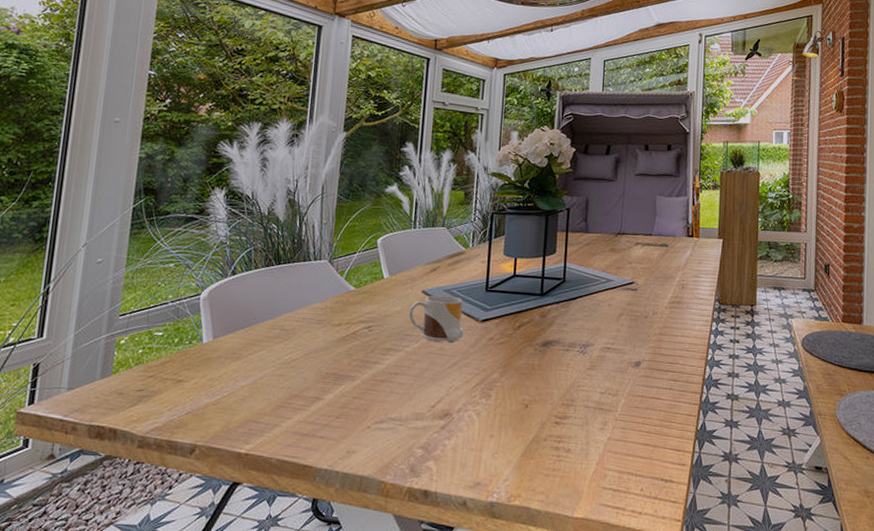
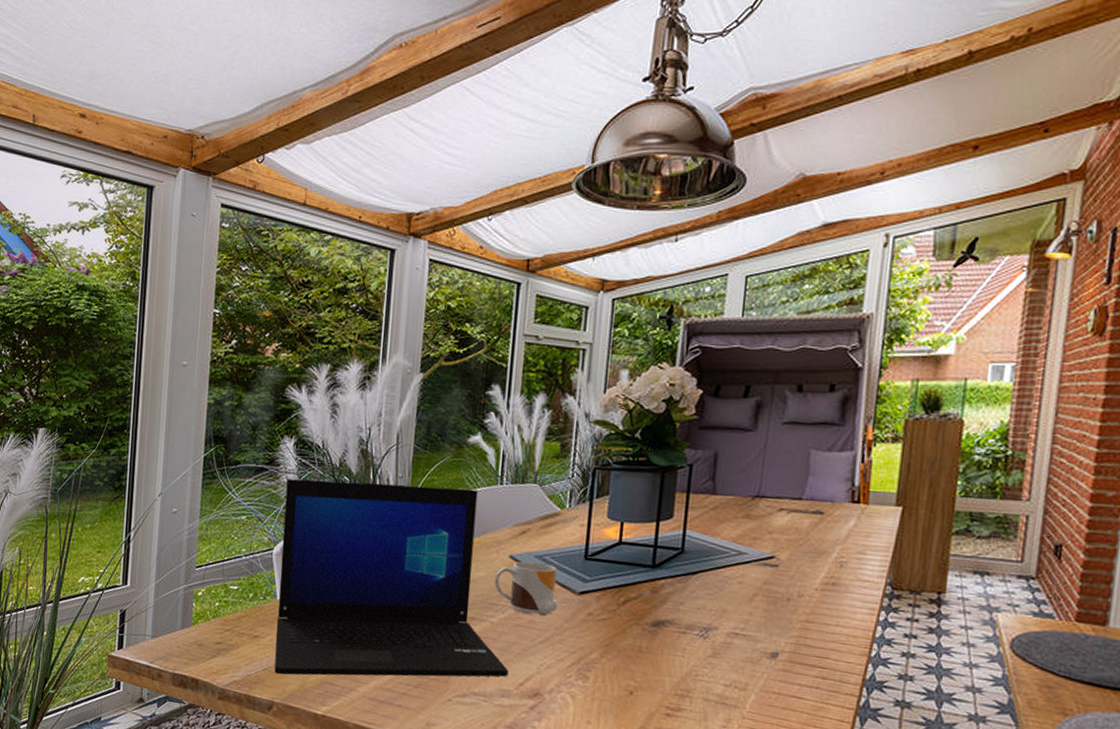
laptop: none [198,227,422,417] -> present [274,479,509,677]

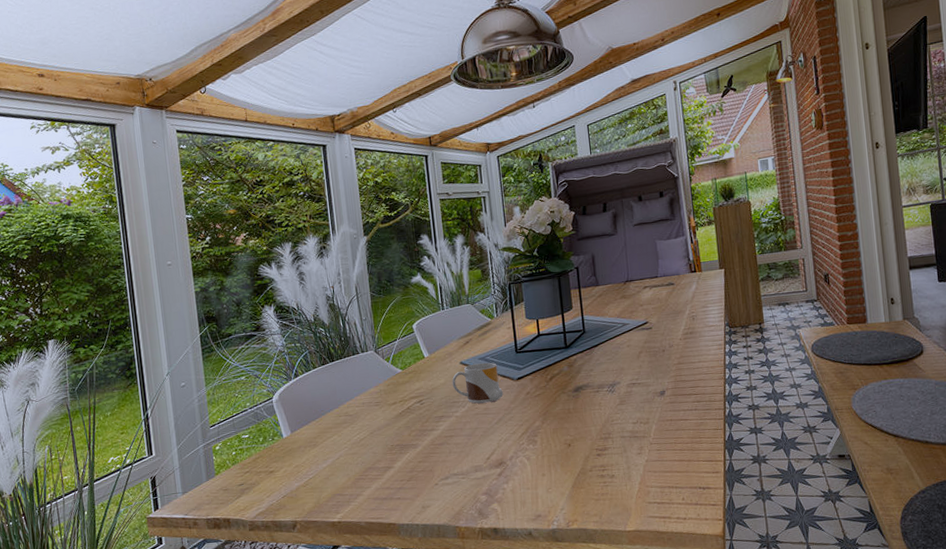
laptop: present [274,479,509,677] -> none [273,318,477,498]

